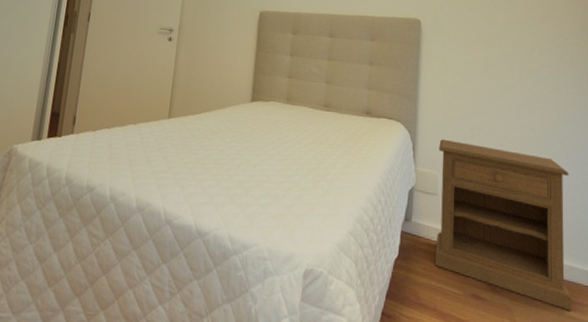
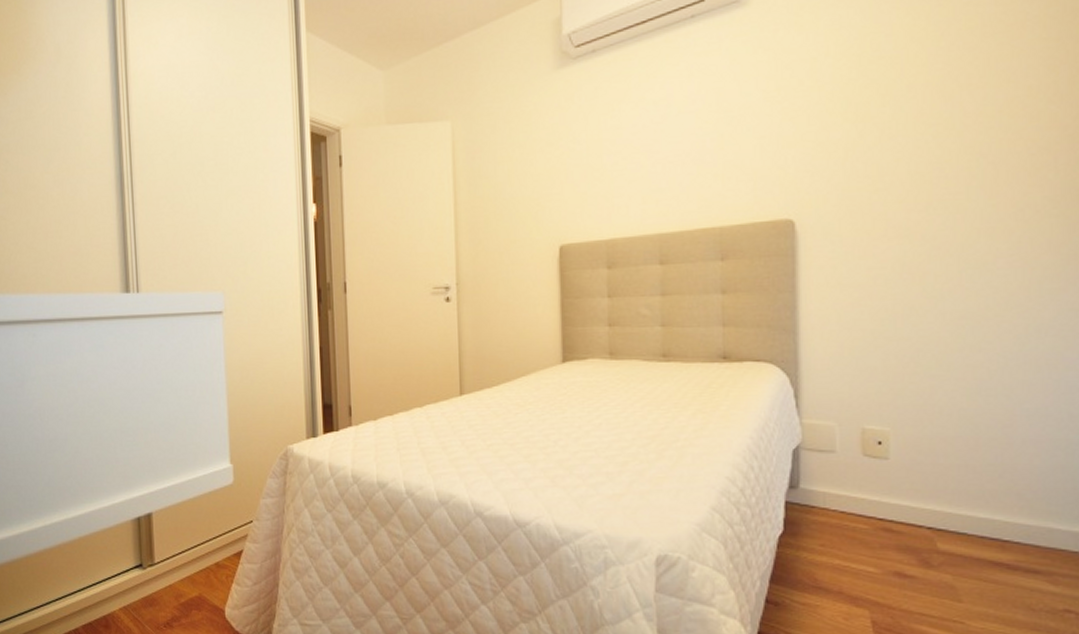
nightstand: present [435,139,572,311] -> none [834,378,1052,585]

